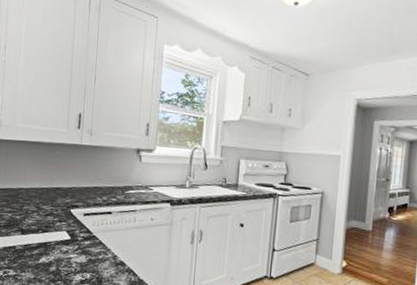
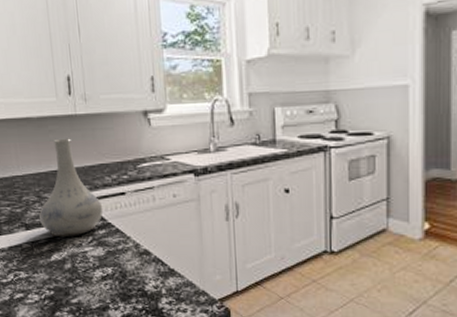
vase: none [35,162,91,244] -> present [39,138,104,236]

